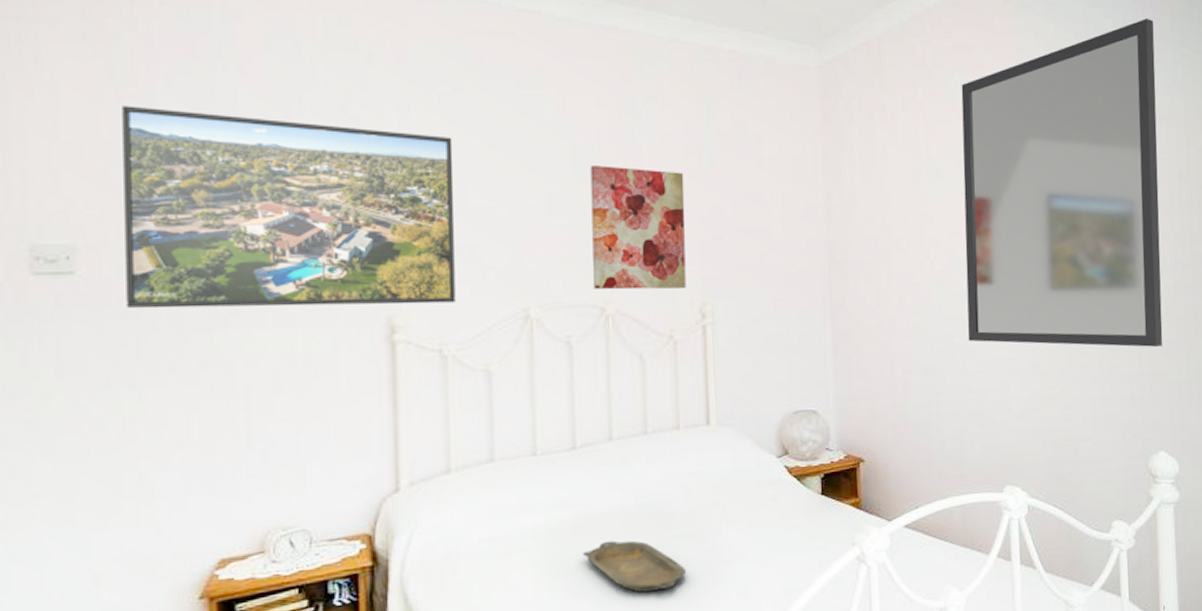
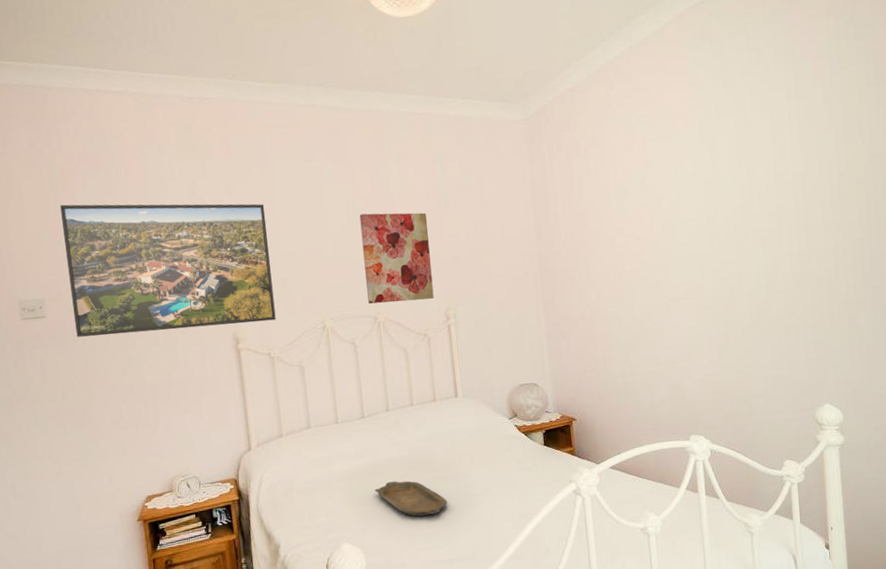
home mirror: present [961,19,1163,347] -> none [641,41,826,324]

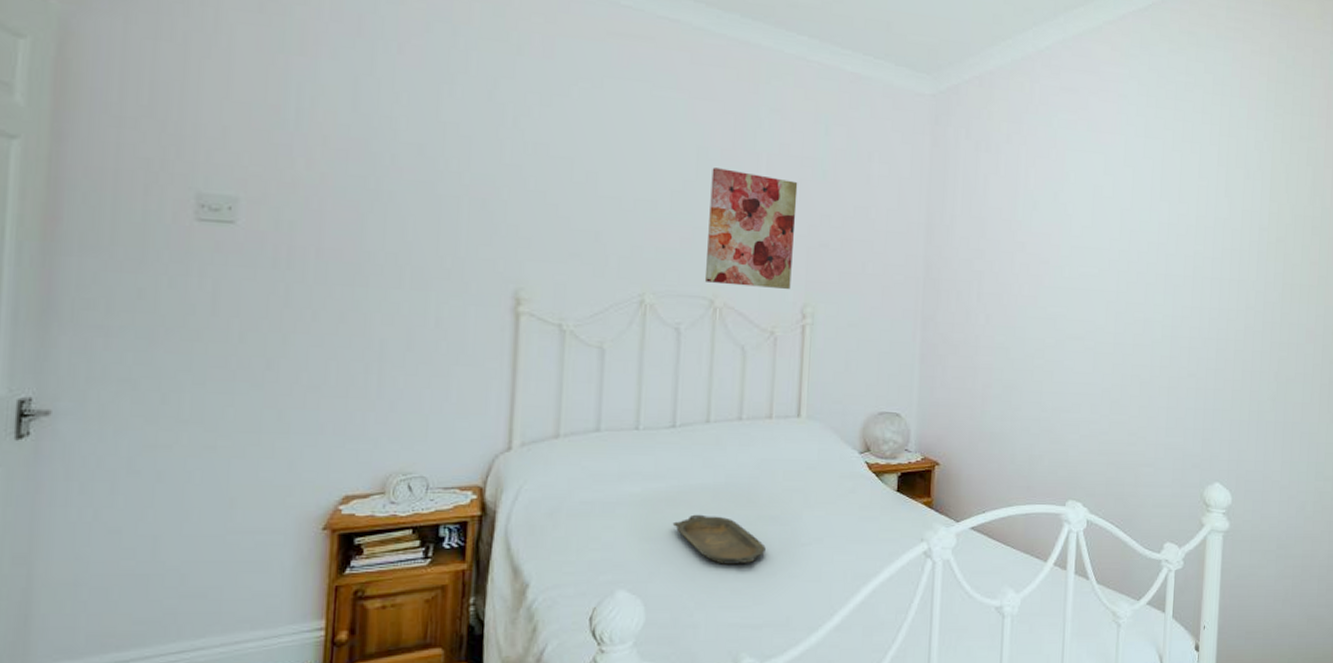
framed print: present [60,203,276,337] -> none [279,73,588,282]

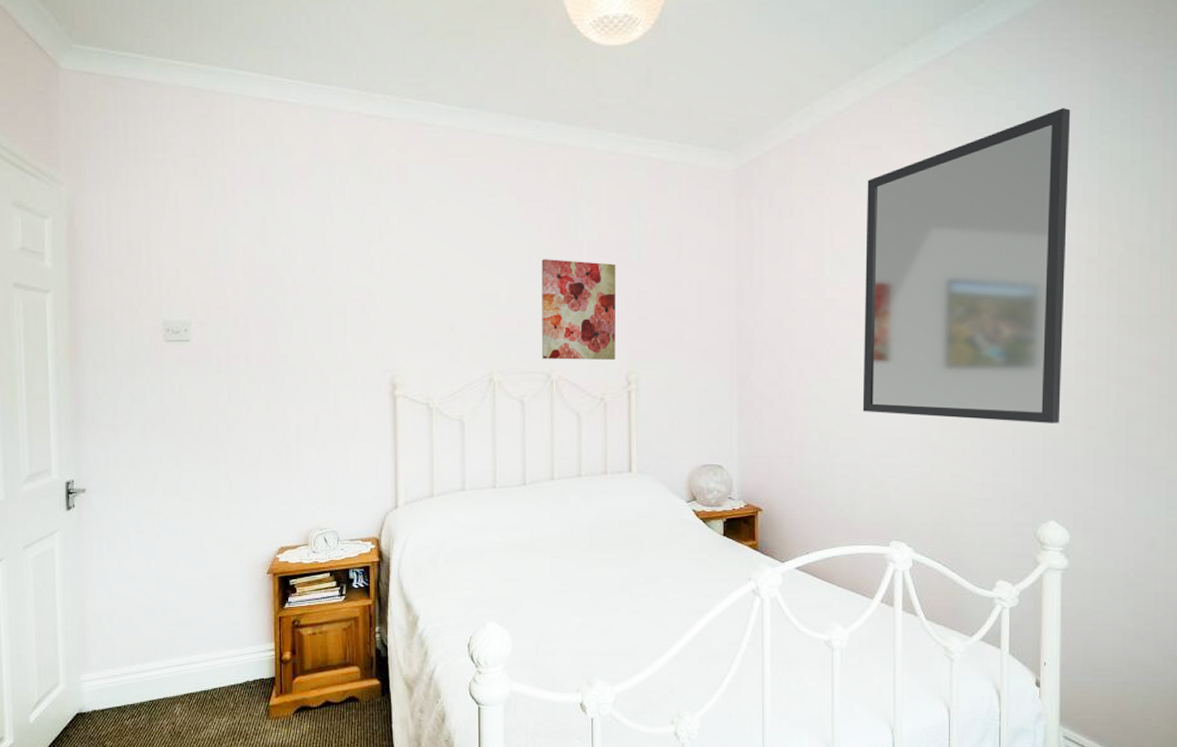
serving tray: present [672,514,766,564] -> none [529,558,609,601]
home mirror: none [1046,77,1251,385] -> present [862,108,1071,423]

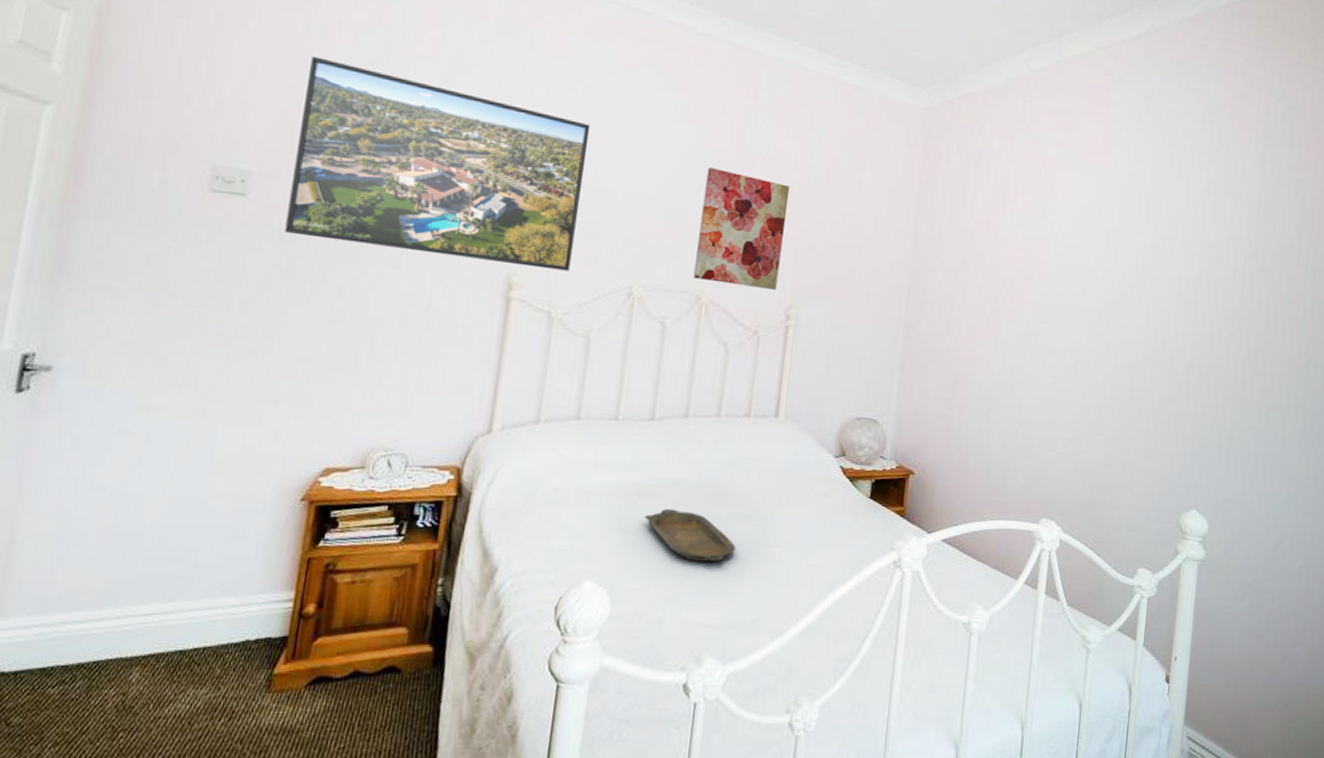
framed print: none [218,220,439,368] -> present [285,56,591,272]
serving tray: none [529,558,609,601] -> present [644,508,735,562]
home mirror: present [862,108,1071,423] -> none [1026,107,1241,411]

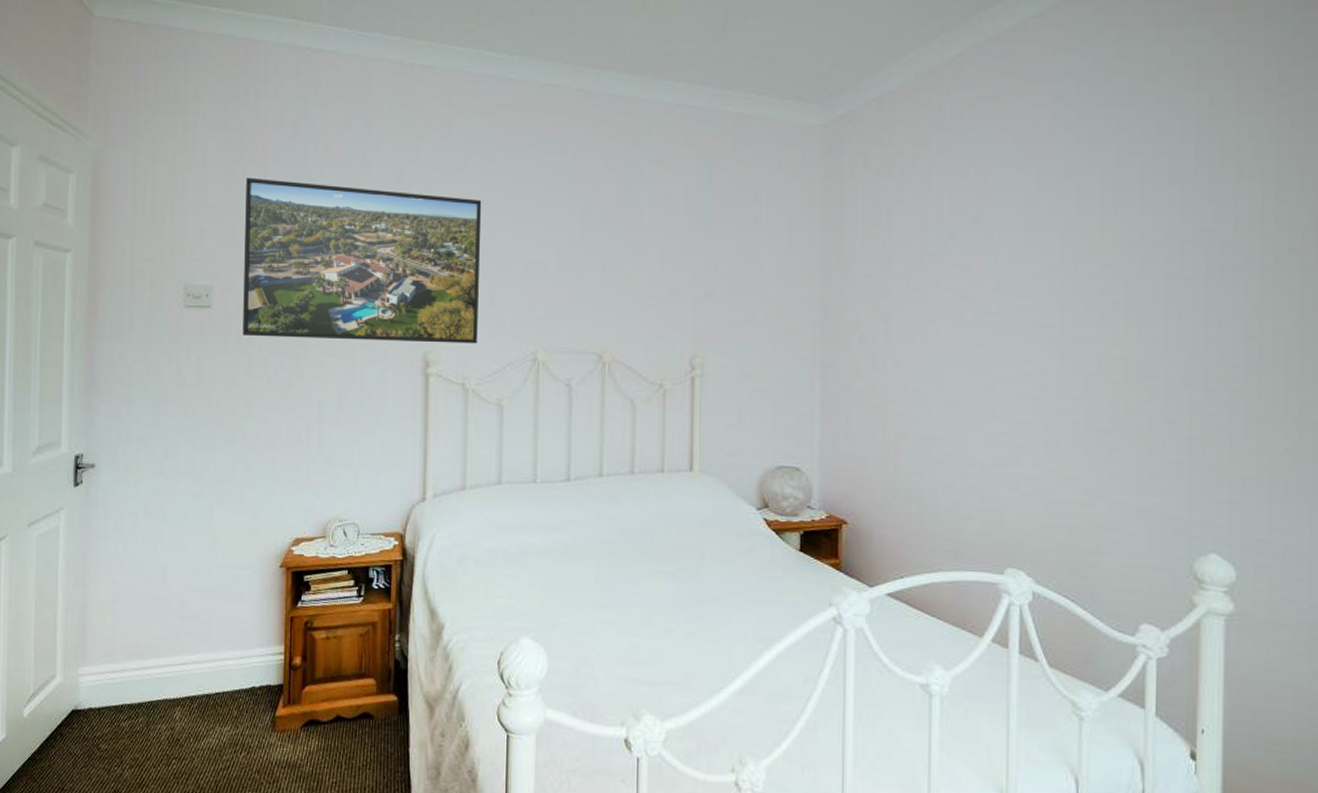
serving tray: present [644,508,735,562] -> none [570,567,662,619]
wall art: present [692,167,790,291] -> none [593,225,682,342]

